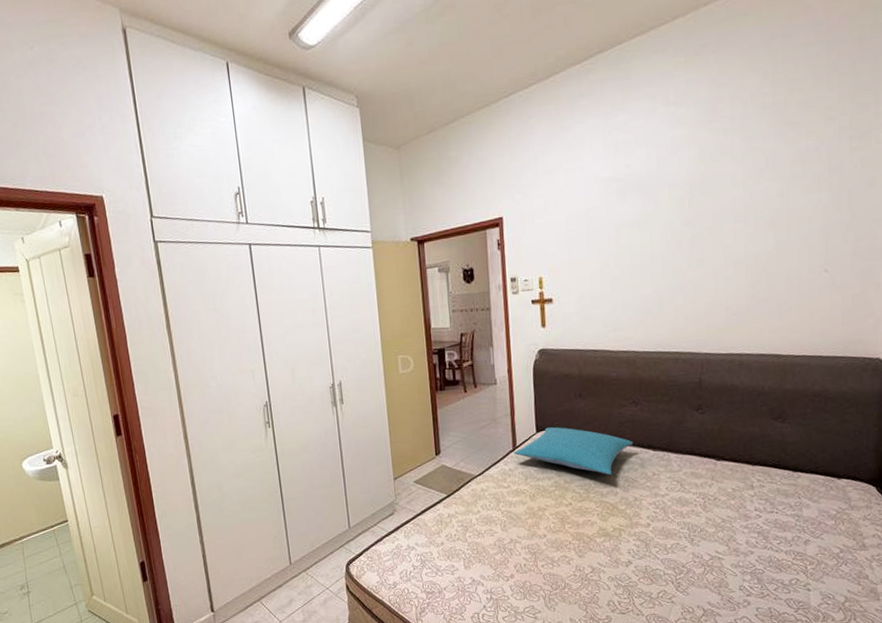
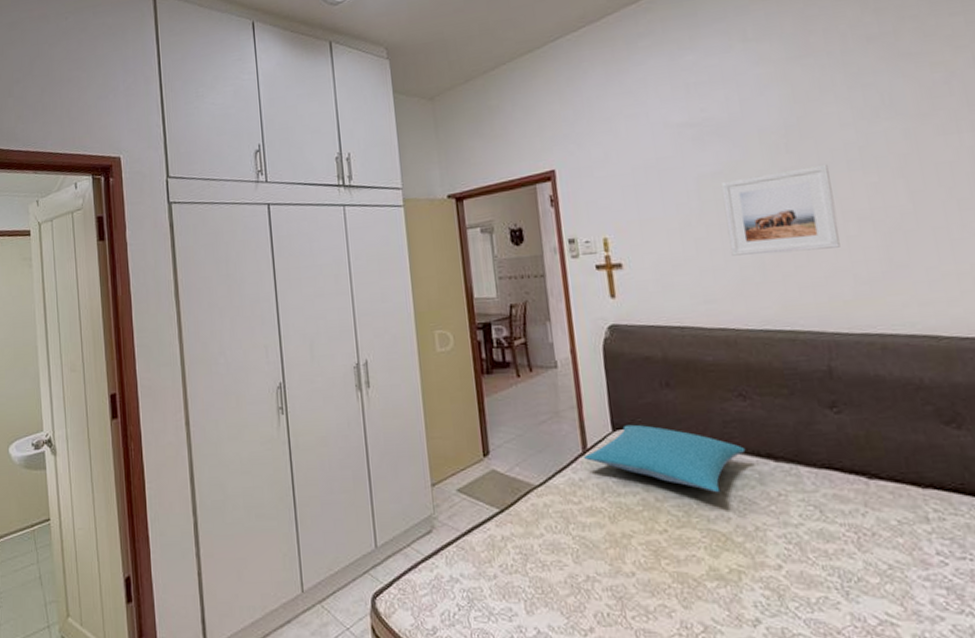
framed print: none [635,216,720,293] -> present [722,163,840,256]

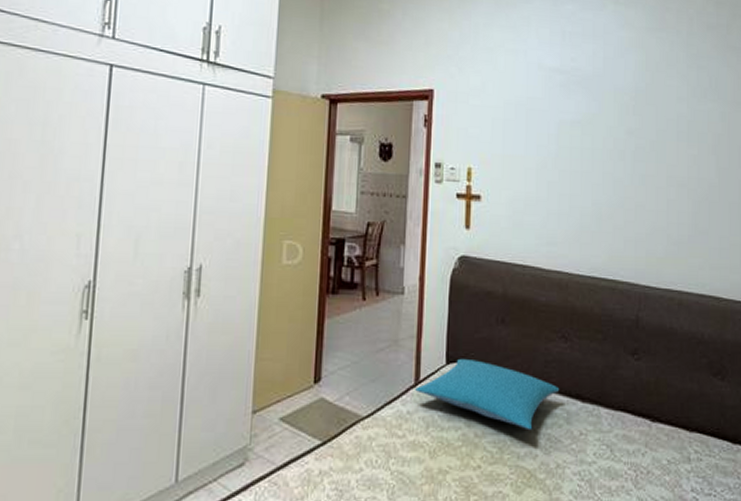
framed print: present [722,163,840,256] -> none [576,130,663,209]

